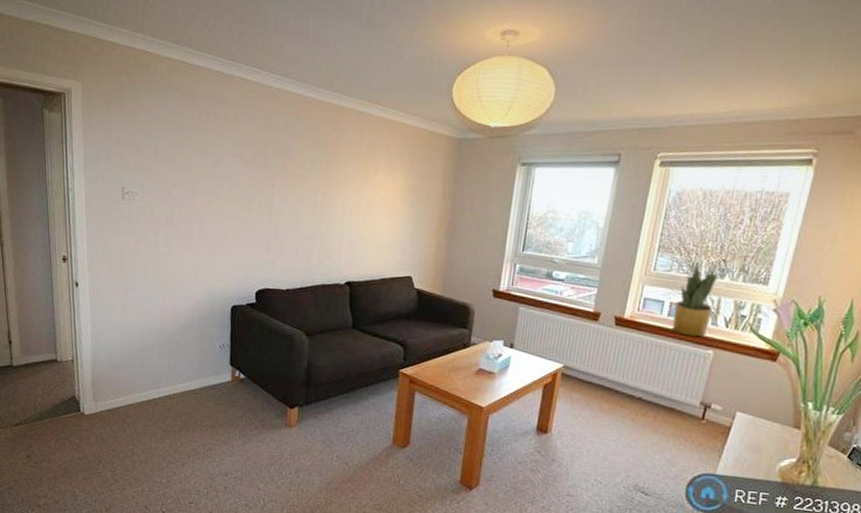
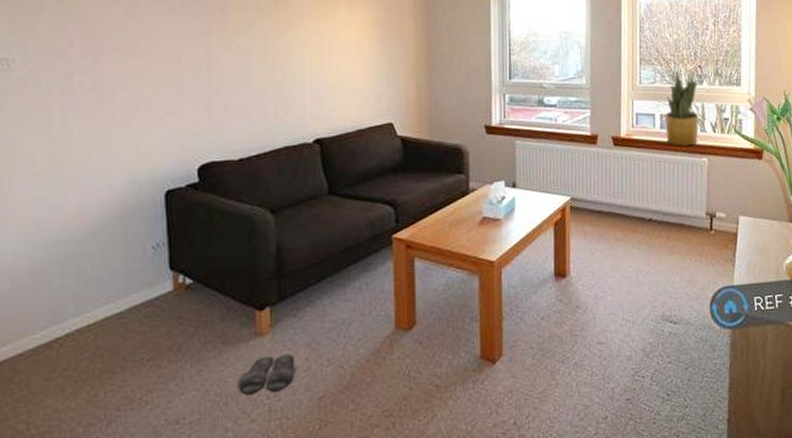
slippers: none [270,443,314,471] -> present [238,354,297,395]

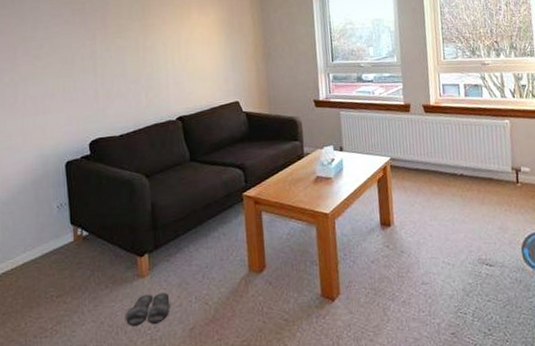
planter: present [665,72,702,147] -> none [468,48,500,111]

